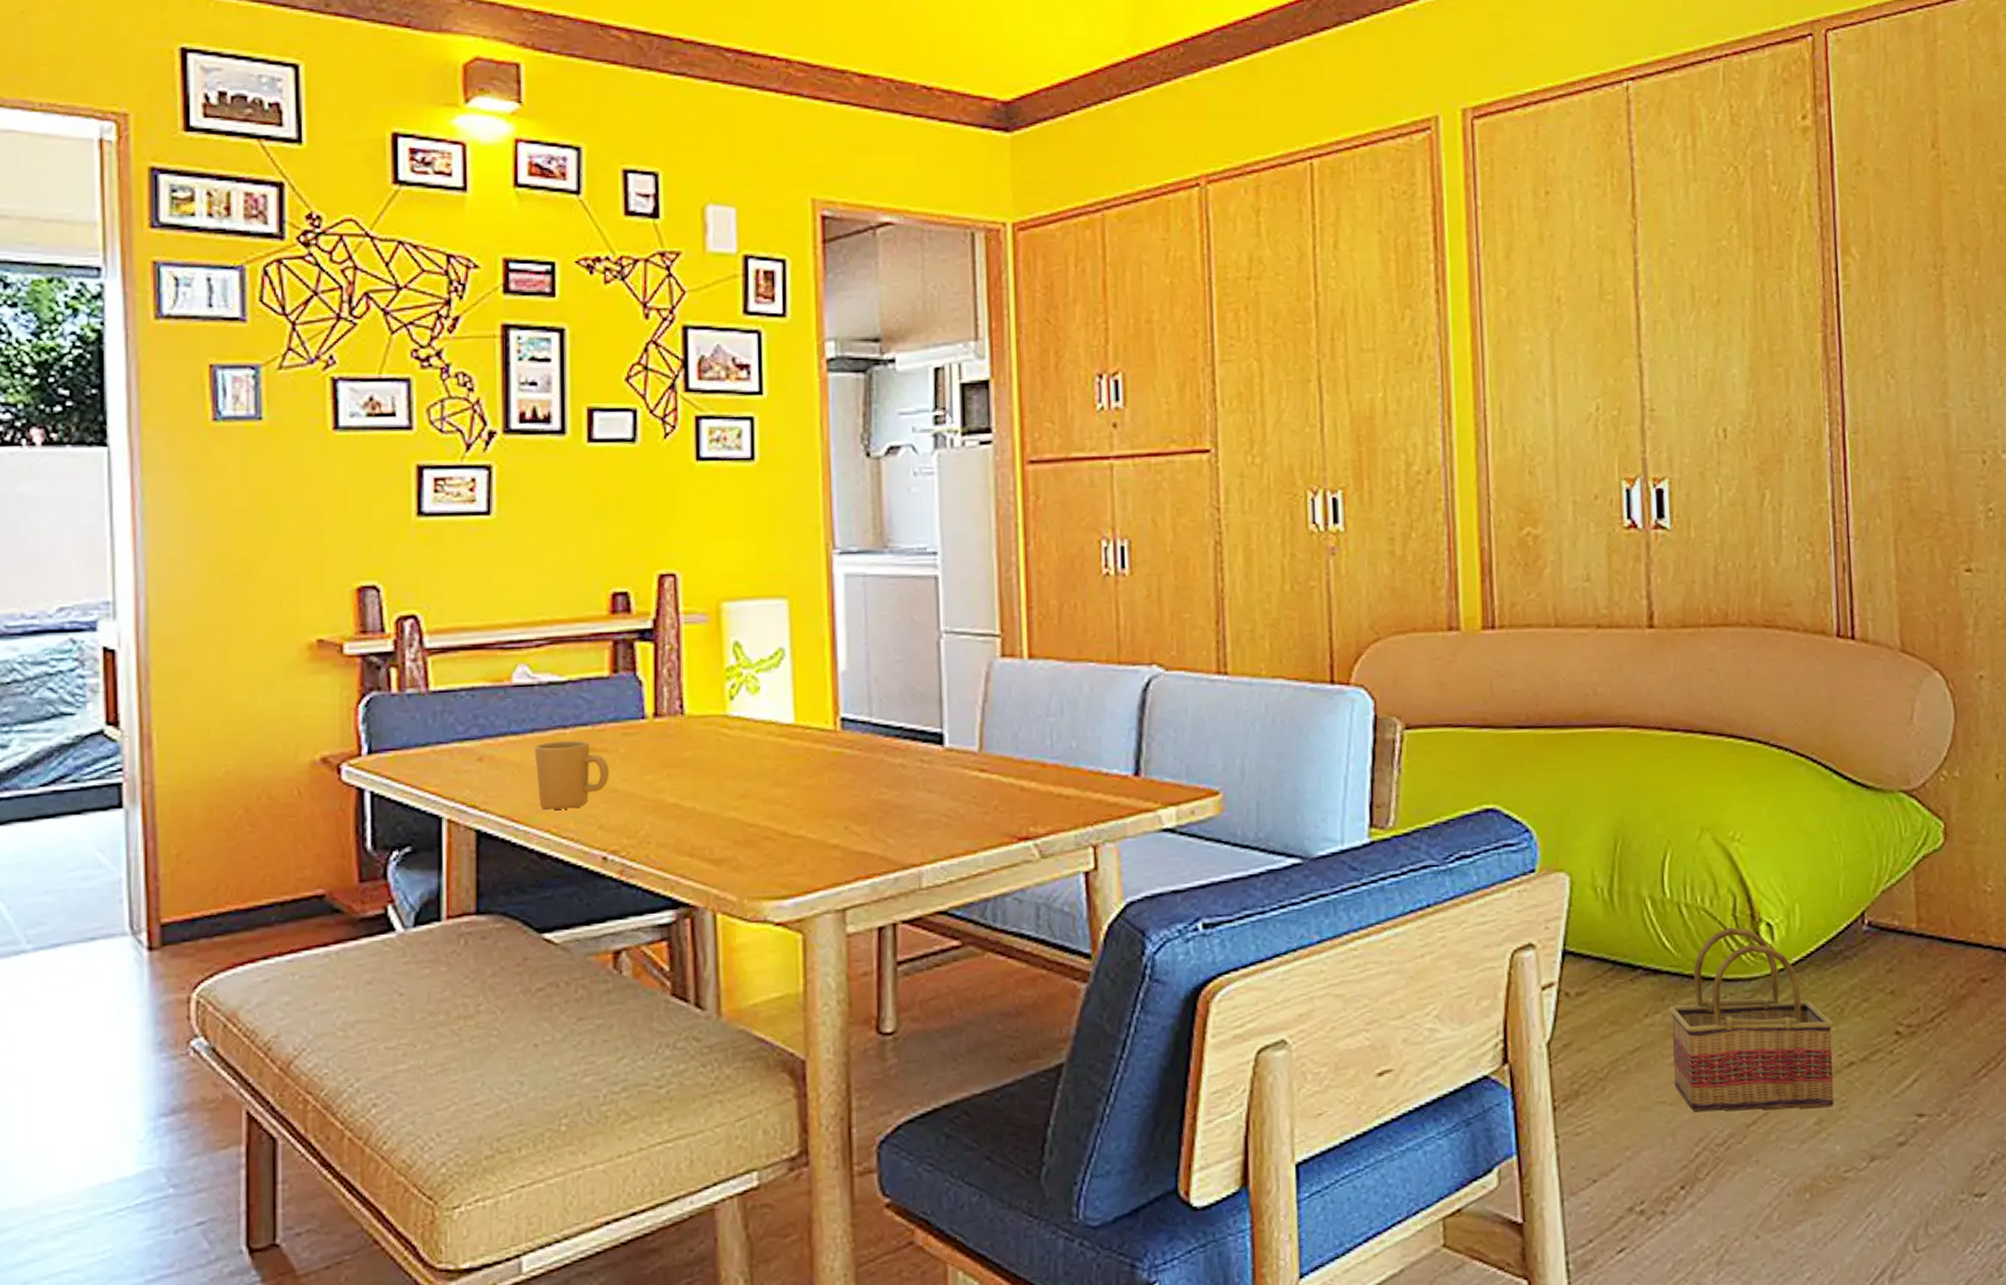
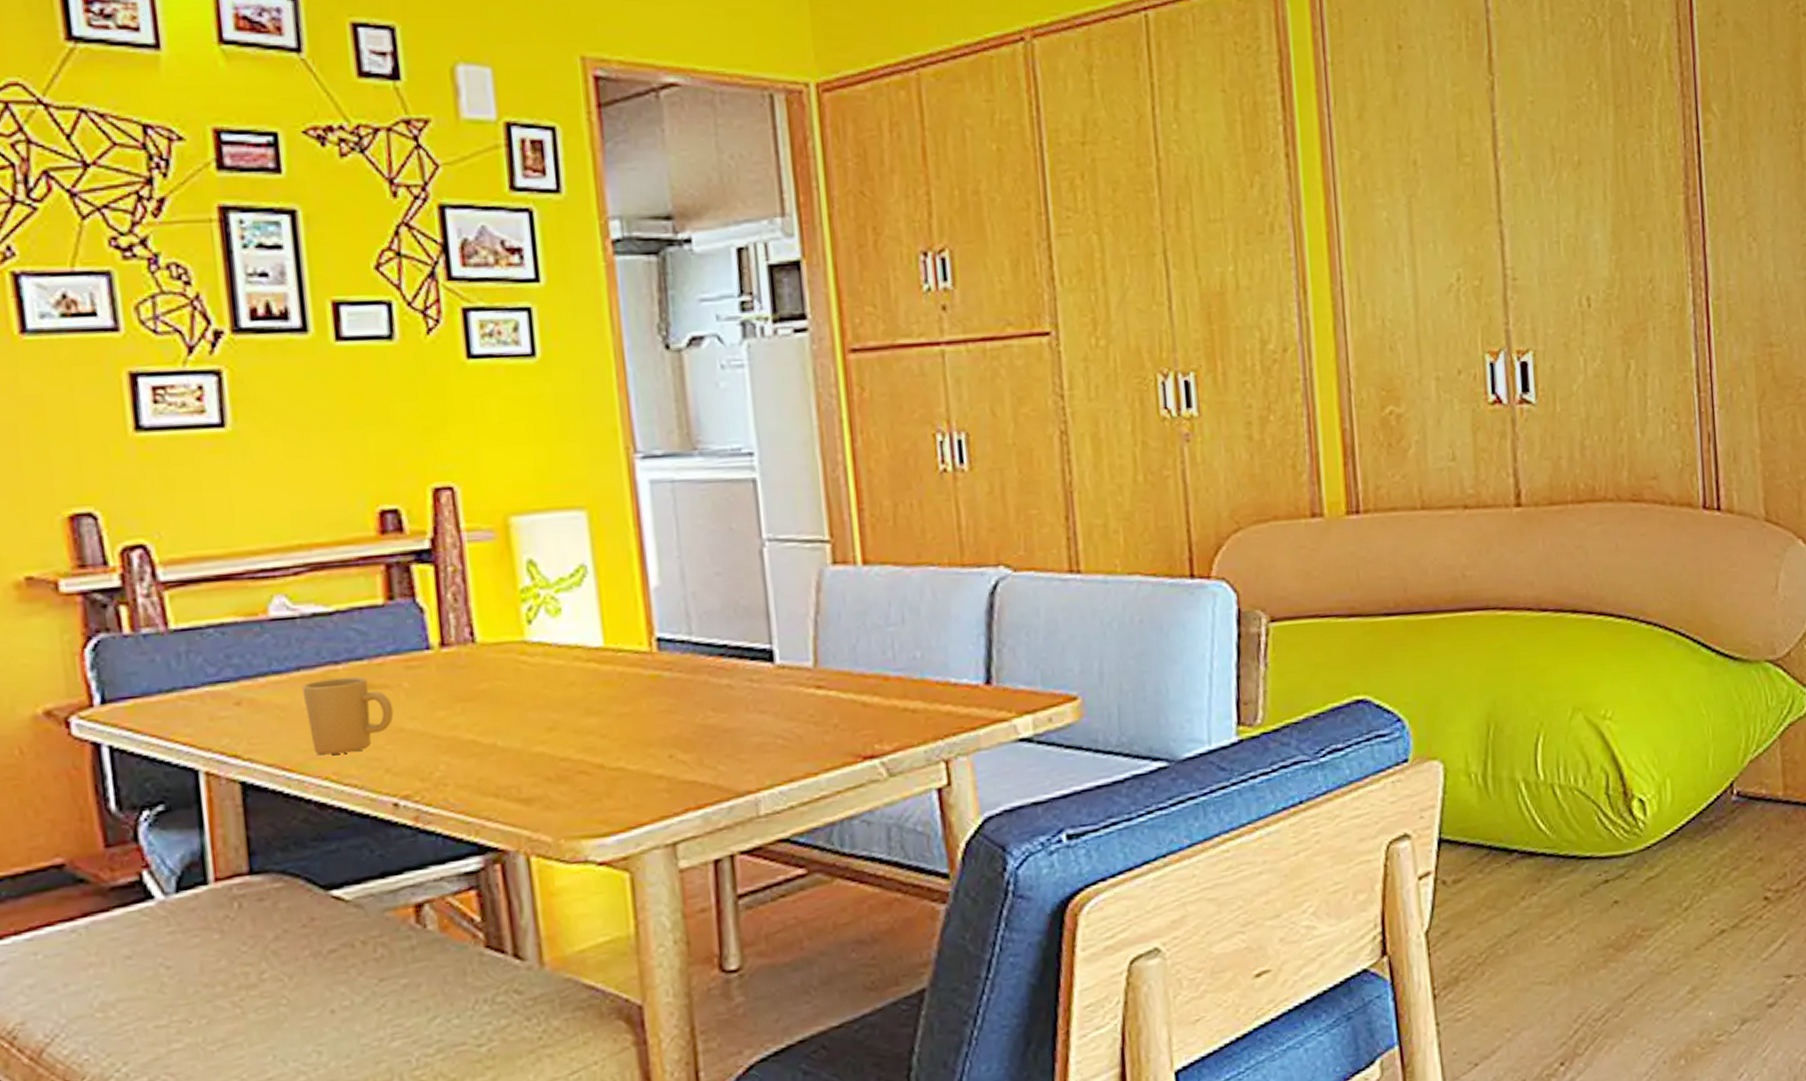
basket: present [1669,927,1834,1112] -> none [1545,805,1707,989]

